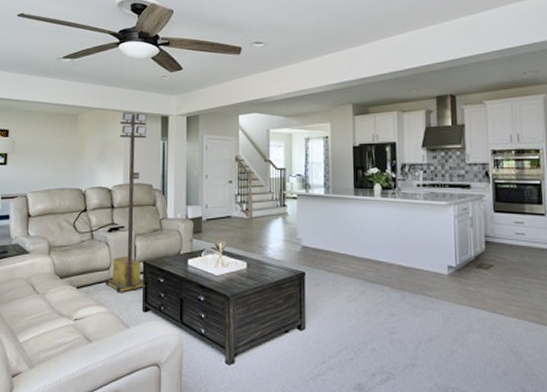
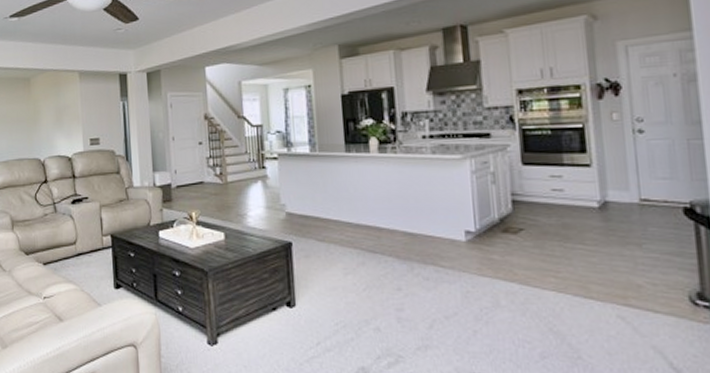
portable light tower: present [106,112,147,293] -> none [73,71,115,269]

